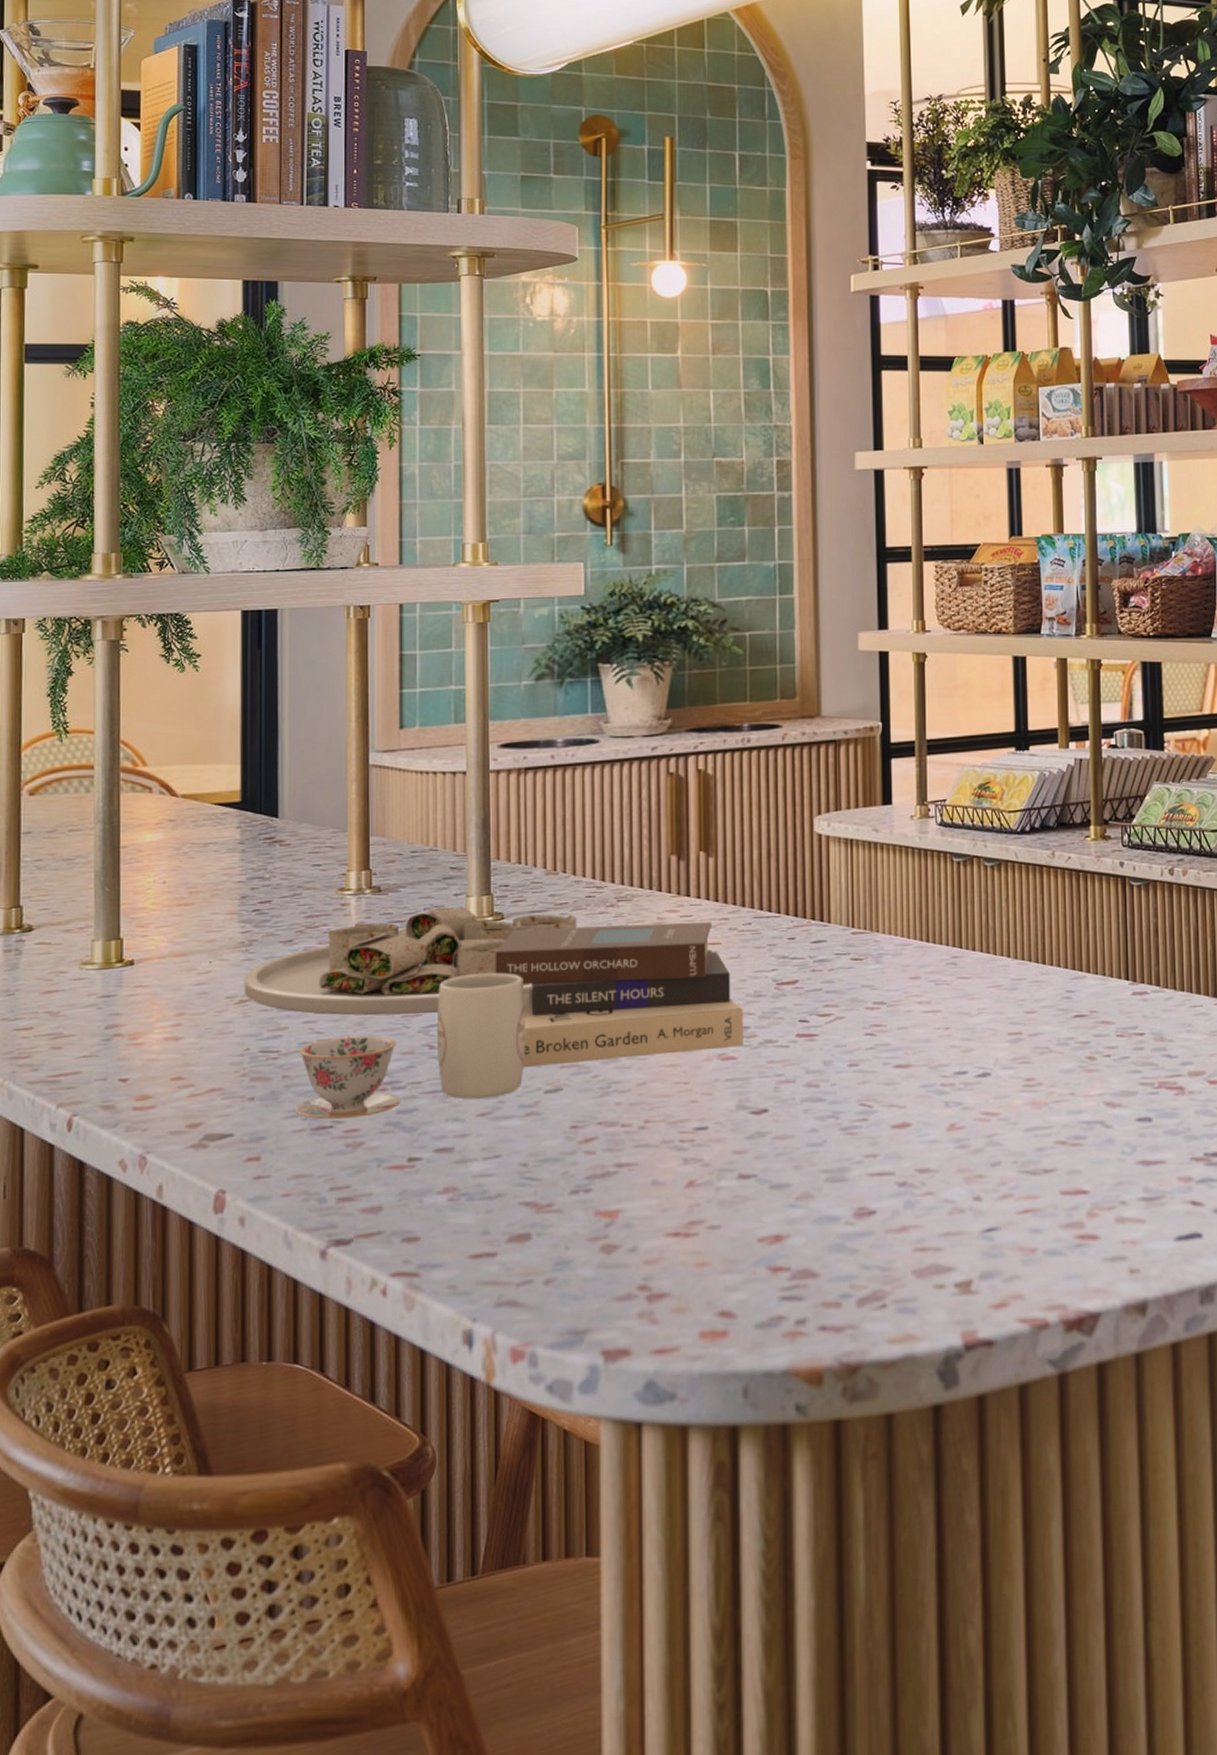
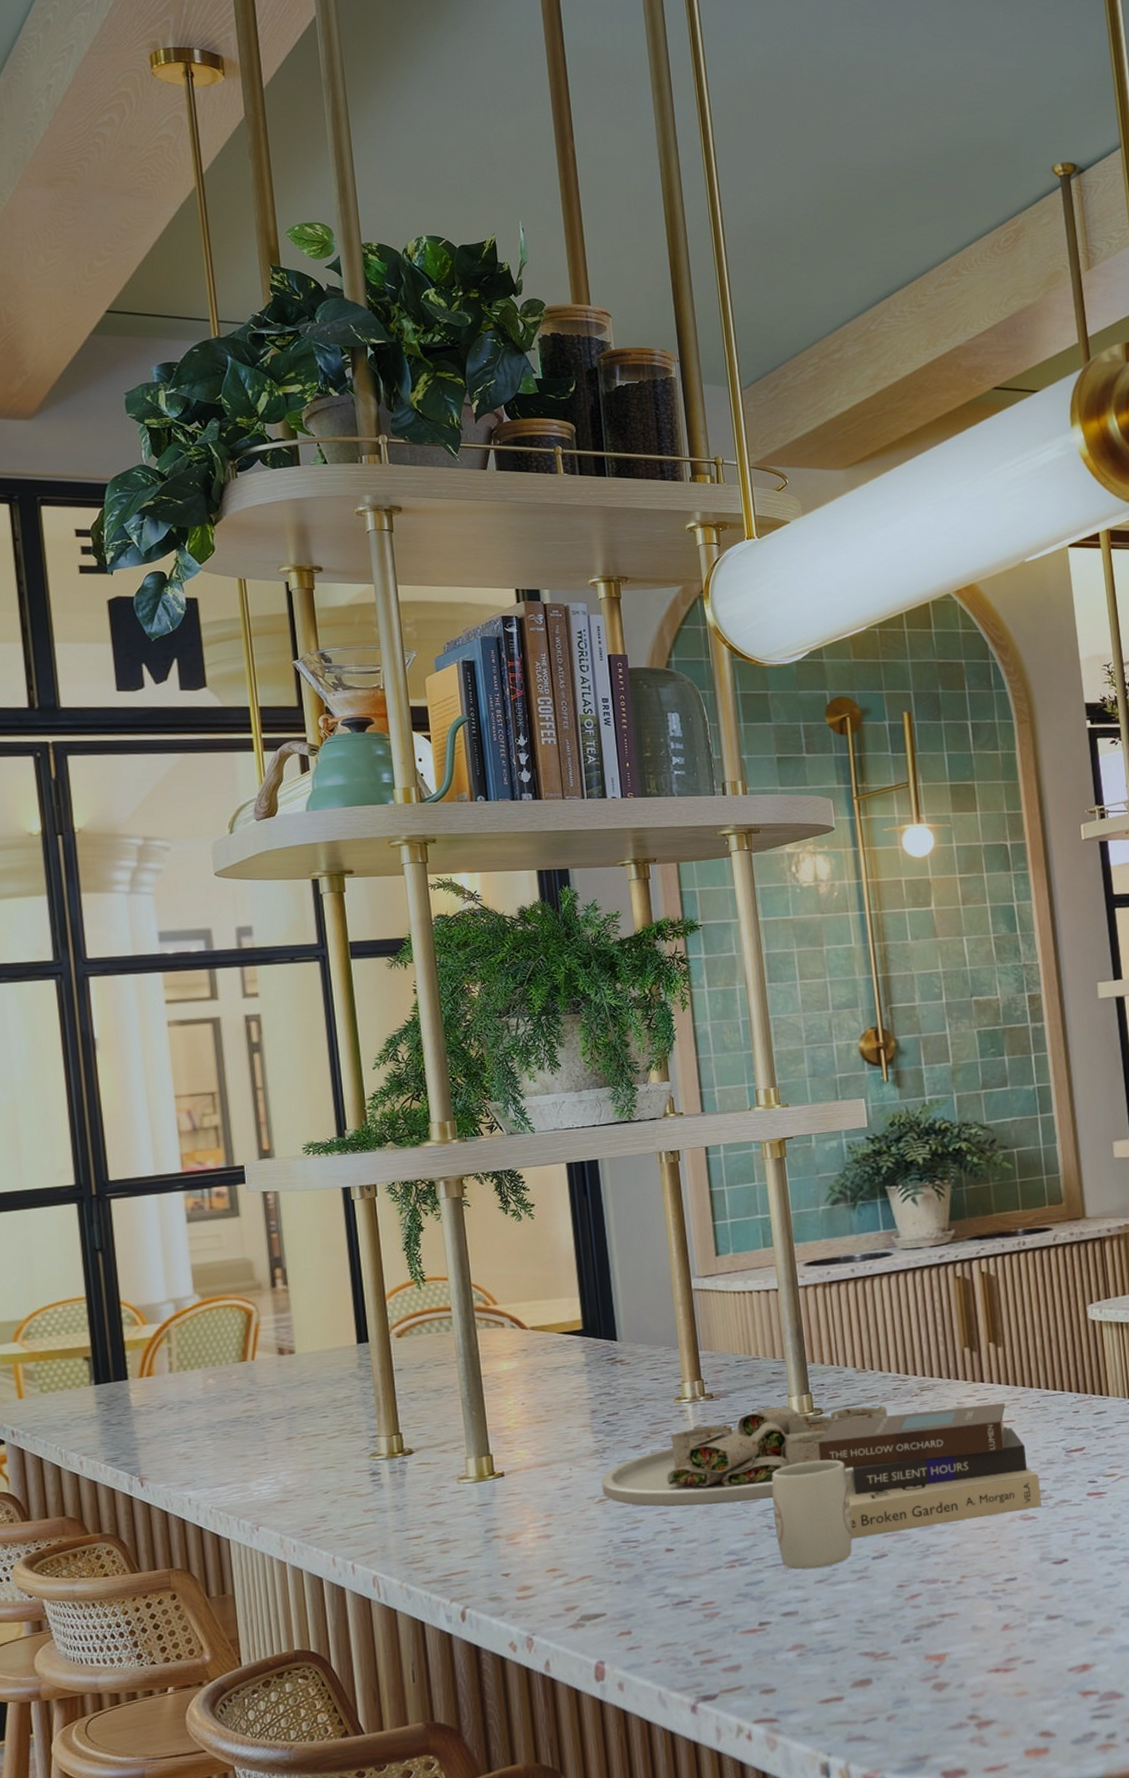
teacup: present [293,1035,401,1120] -> none [655,1521,748,1596]

